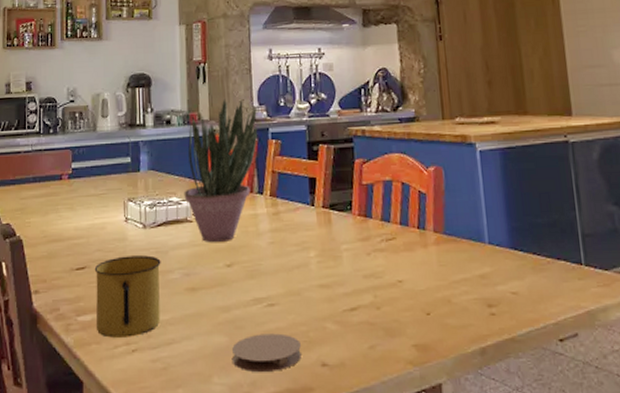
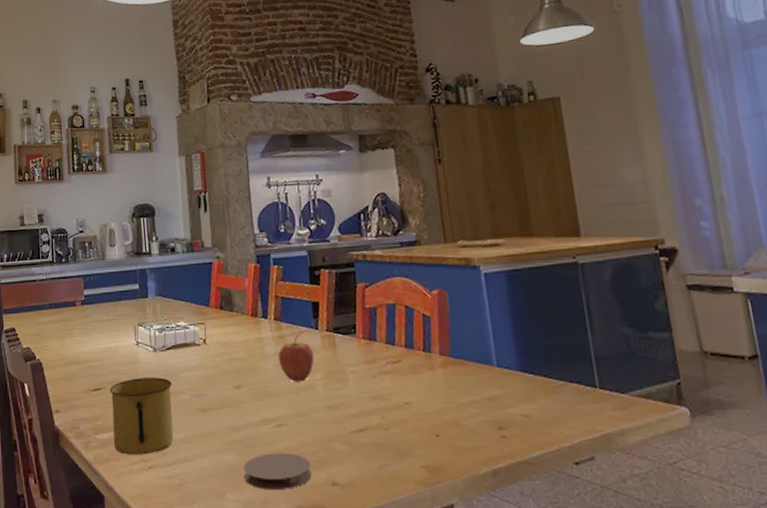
potted plant: present [184,99,258,243] -> none [190,227,260,366]
fruit: none [273,211,309,260] -> present [278,335,315,382]

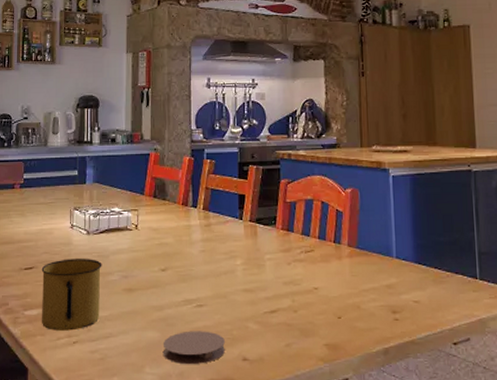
fruit: present [278,335,315,382] -> none [204,224,237,267]

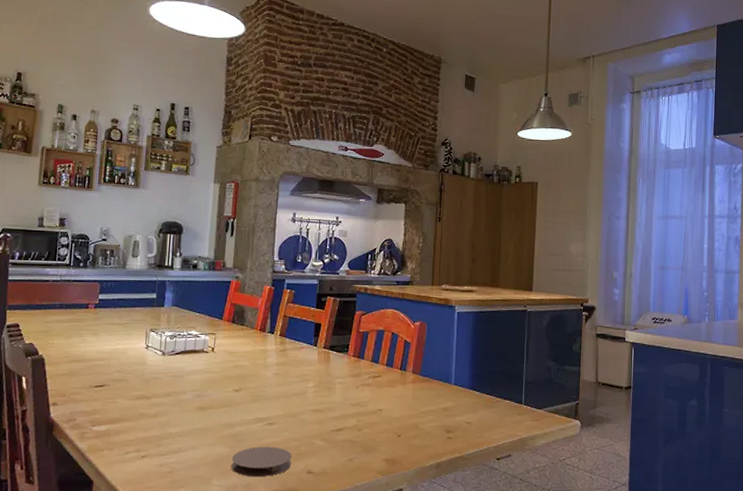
mug: present [41,259,102,331] -> none [109,378,176,446]

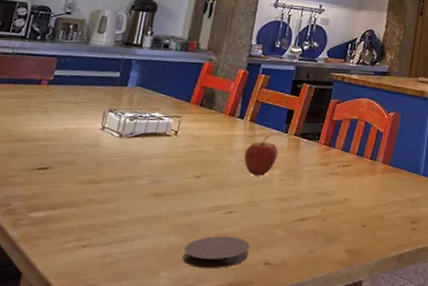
fruit: none [278,350,310,389] -> present [244,136,278,176]

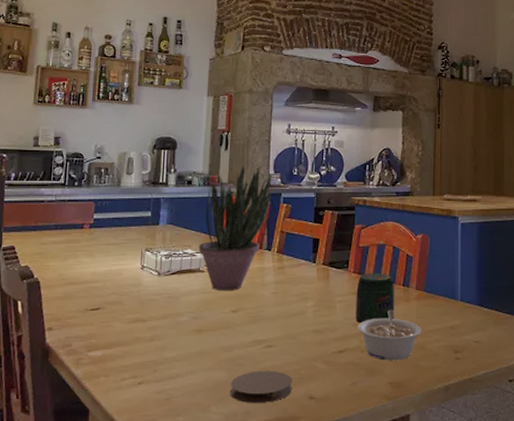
potted plant: none [167,34,254,157] -> present [198,165,272,291]
fruit: present [244,136,278,176] -> none [277,267,309,308]
jar: none [321,145,363,193] -> present [356,272,395,324]
legume: none [322,180,383,230] -> present [358,309,421,361]

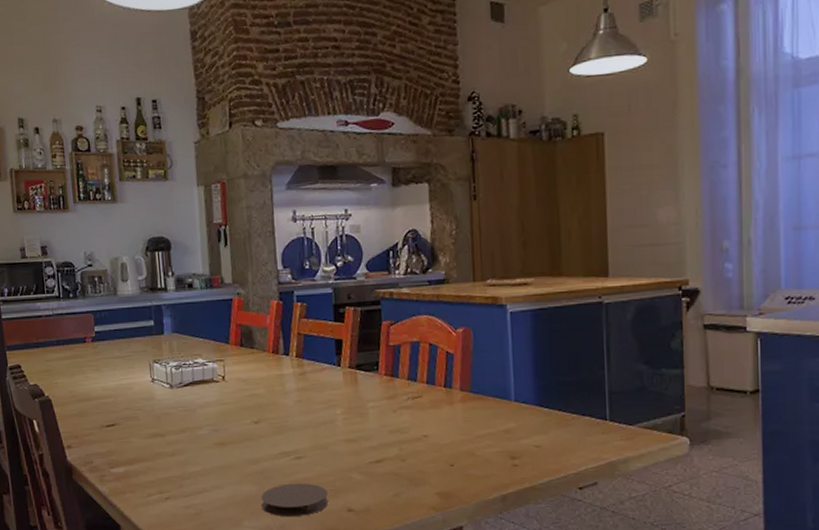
potted plant: present [198,165,272,291] -> none [209,262,283,402]
jar: present [356,272,395,324] -> none [390,373,437,431]
legume: present [358,309,421,361] -> none [395,413,470,470]

